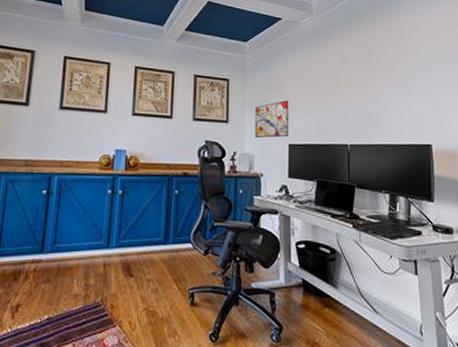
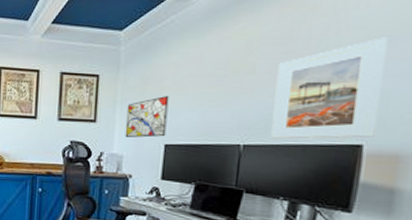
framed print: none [366,62,438,140] -> present [270,37,388,139]

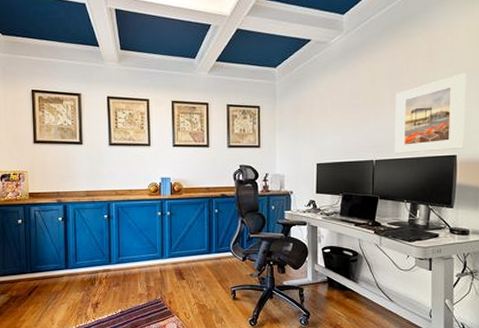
wall art: present [125,96,169,138] -> none [285,123,317,159]

